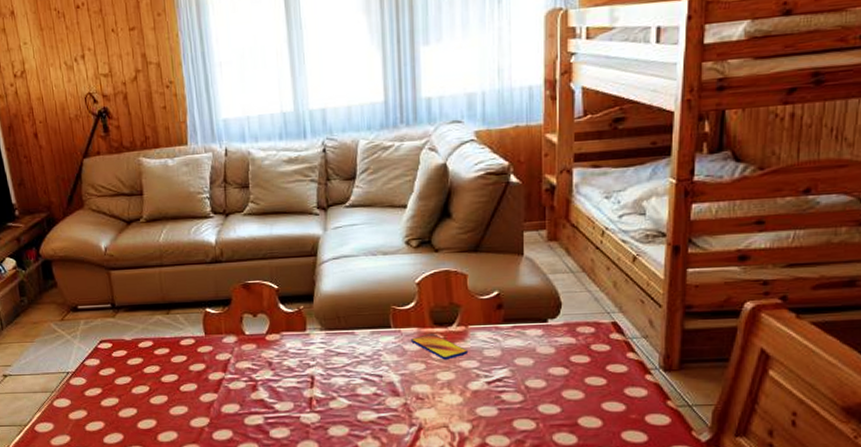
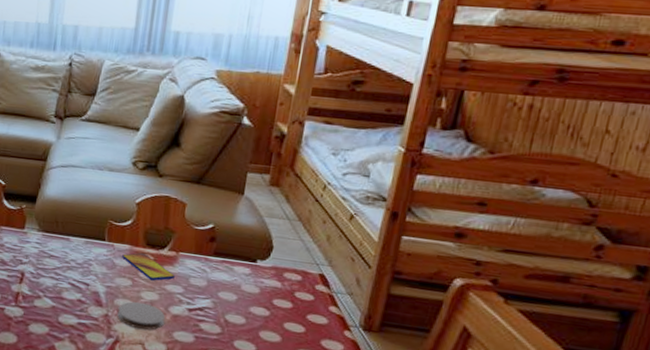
coaster: none [416,384,465,412] -> present [117,301,165,330]

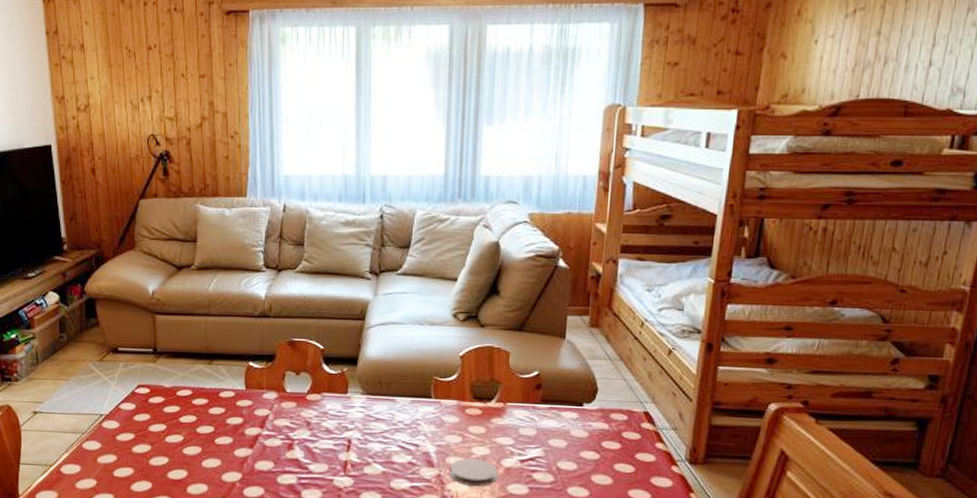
smartphone: present [122,253,175,281] -> none [450,408,504,435]

